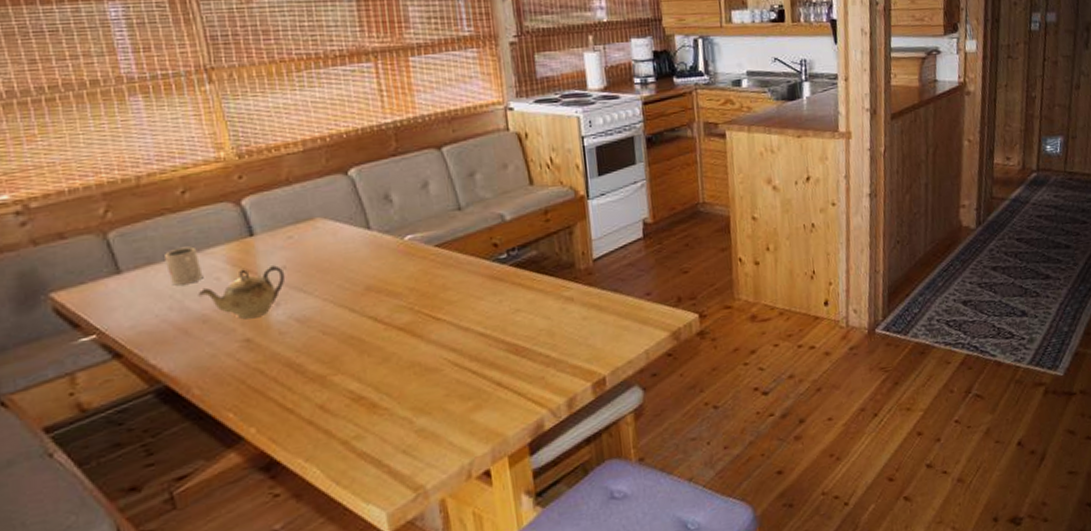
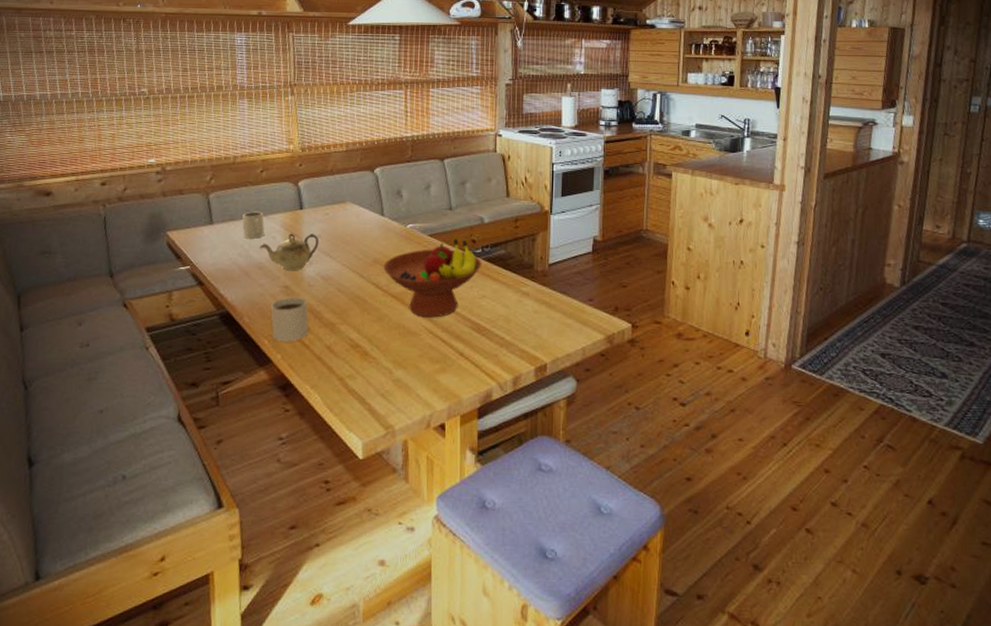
mug: none [230,349,290,413] -> present [271,295,309,342]
fruit bowl: none [380,244,510,349] -> present [383,238,482,318]

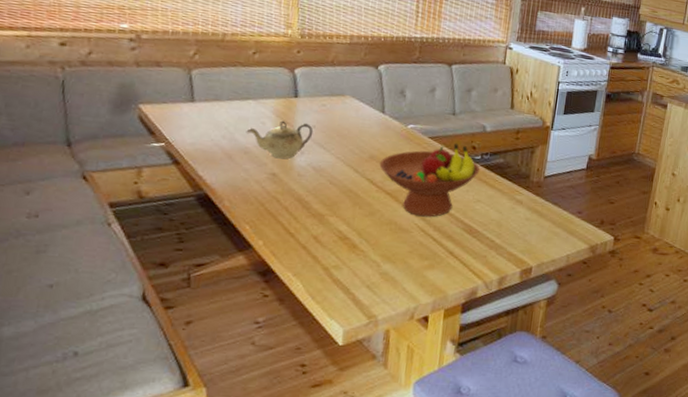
mug: present [242,211,265,239] -> none [228,93,254,122]
mug: present [271,295,309,342] -> none [254,184,296,230]

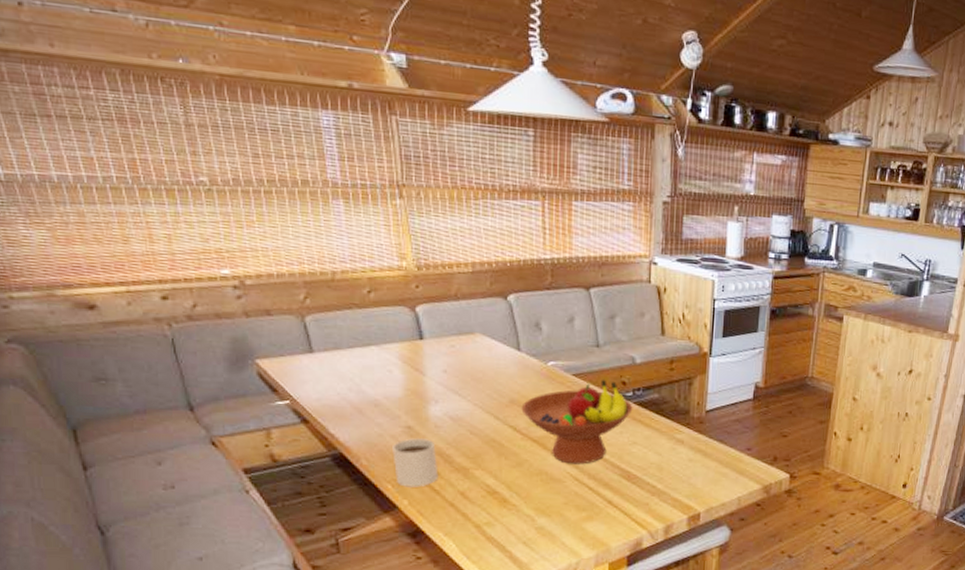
teapot: present [246,120,314,159] -> none [373,367,445,410]
mug: none [254,184,296,230] -> present [392,437,439,487]

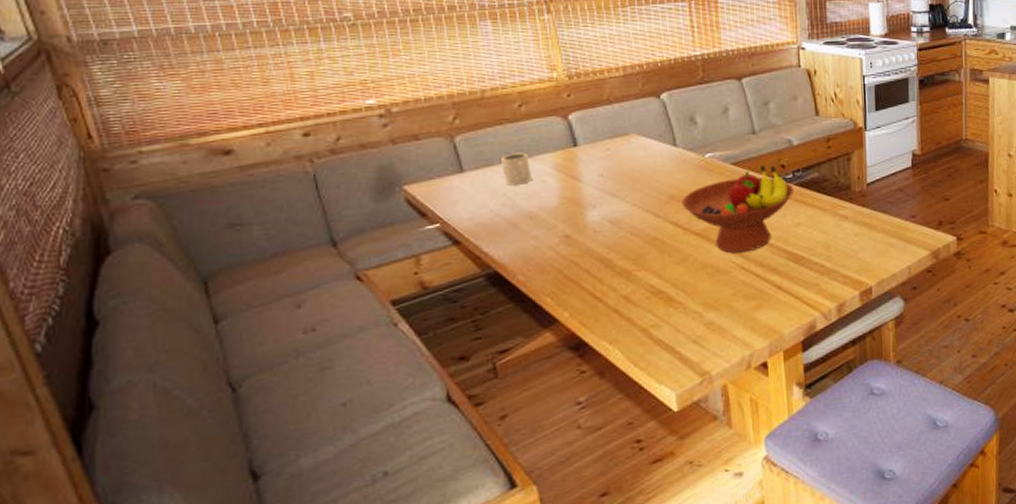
mug: none [349,339,379,372] -> present [501,152,533,185]
mug: present [392,437,439,487] -> none [550,244,600,299]

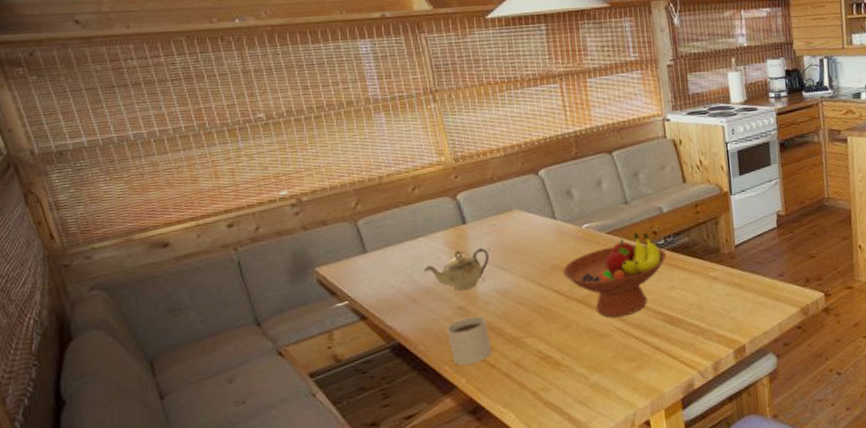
mug: present [501,152,533,185] -> none [399,232,428,263]
teapot: none [527,173,602,218] -> present [423,248,490,291]
mug: none [550,244,600,299] -> present [447,315,493,366]

